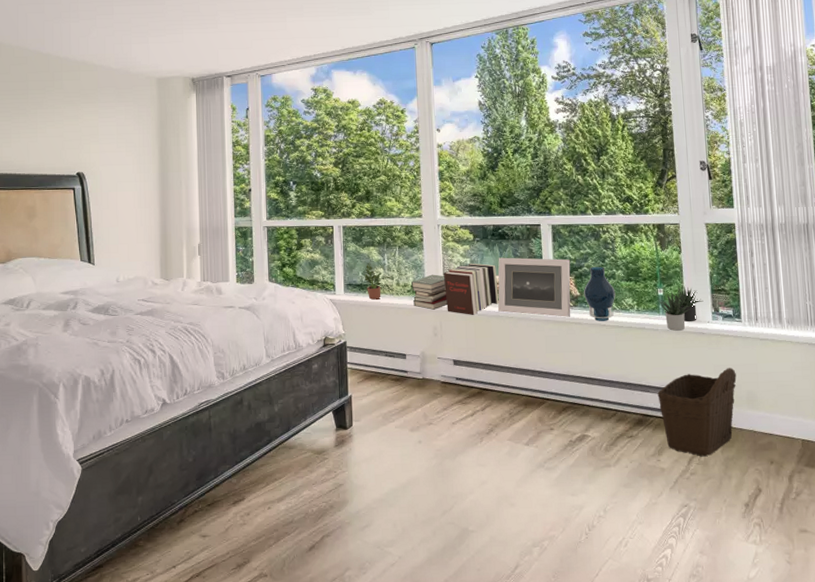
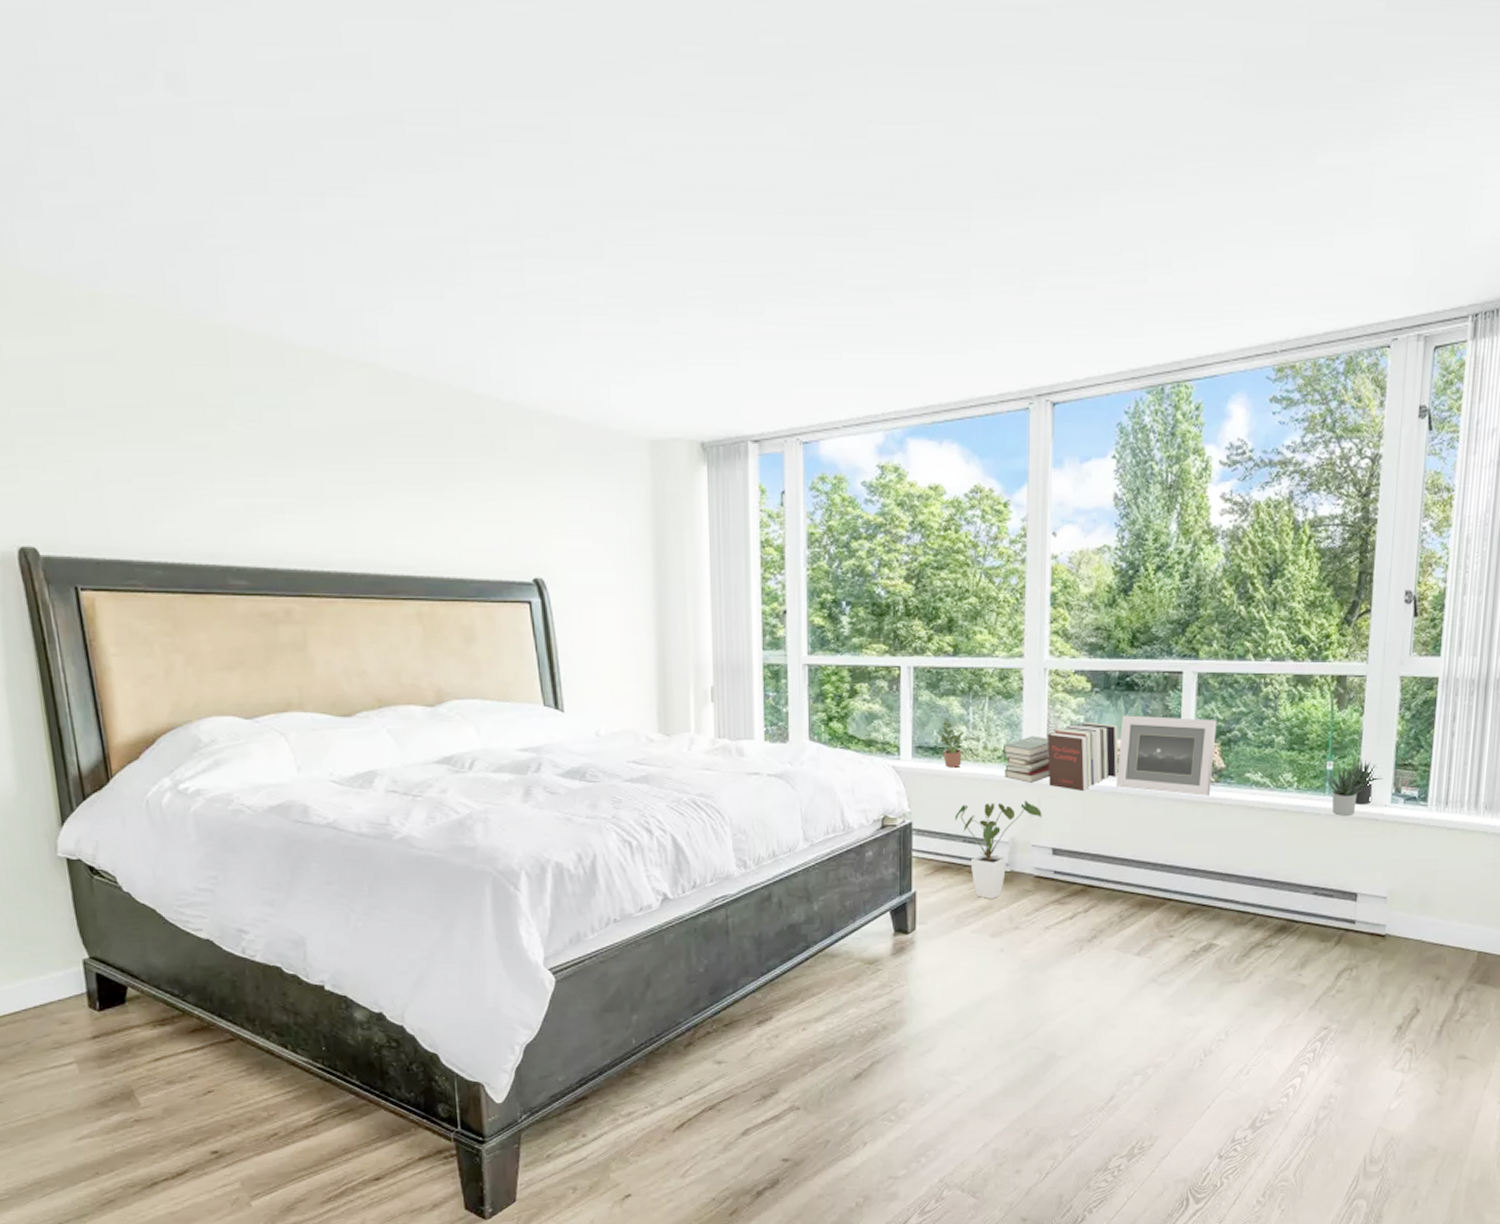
house plant: none [378,323,444,401] -> present [954,800,1042,899]
vase: present [584,266,616,322] -> none [1230,730,1272,803]
wicker basket: present [657,368,737,456] -> none [1309,863,1411,970]

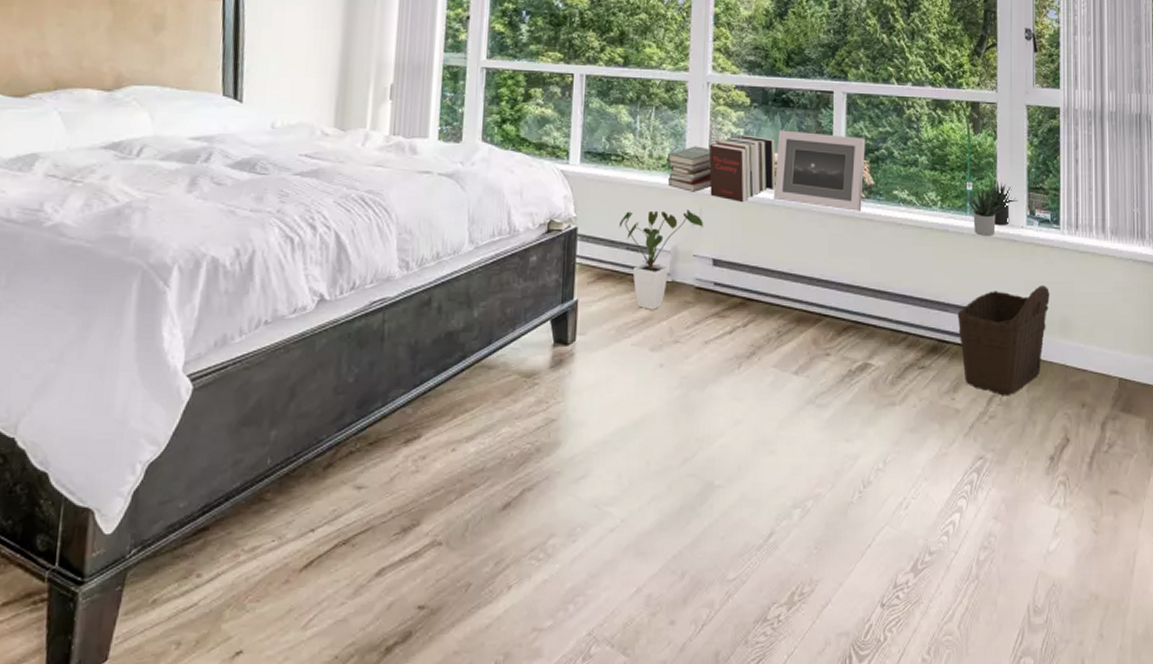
potted plant: present [940,717,977,768] -> none [608,124,643,174]
wicker basket: none [1309,863,1411,970] -> present [957,285,1050,395]

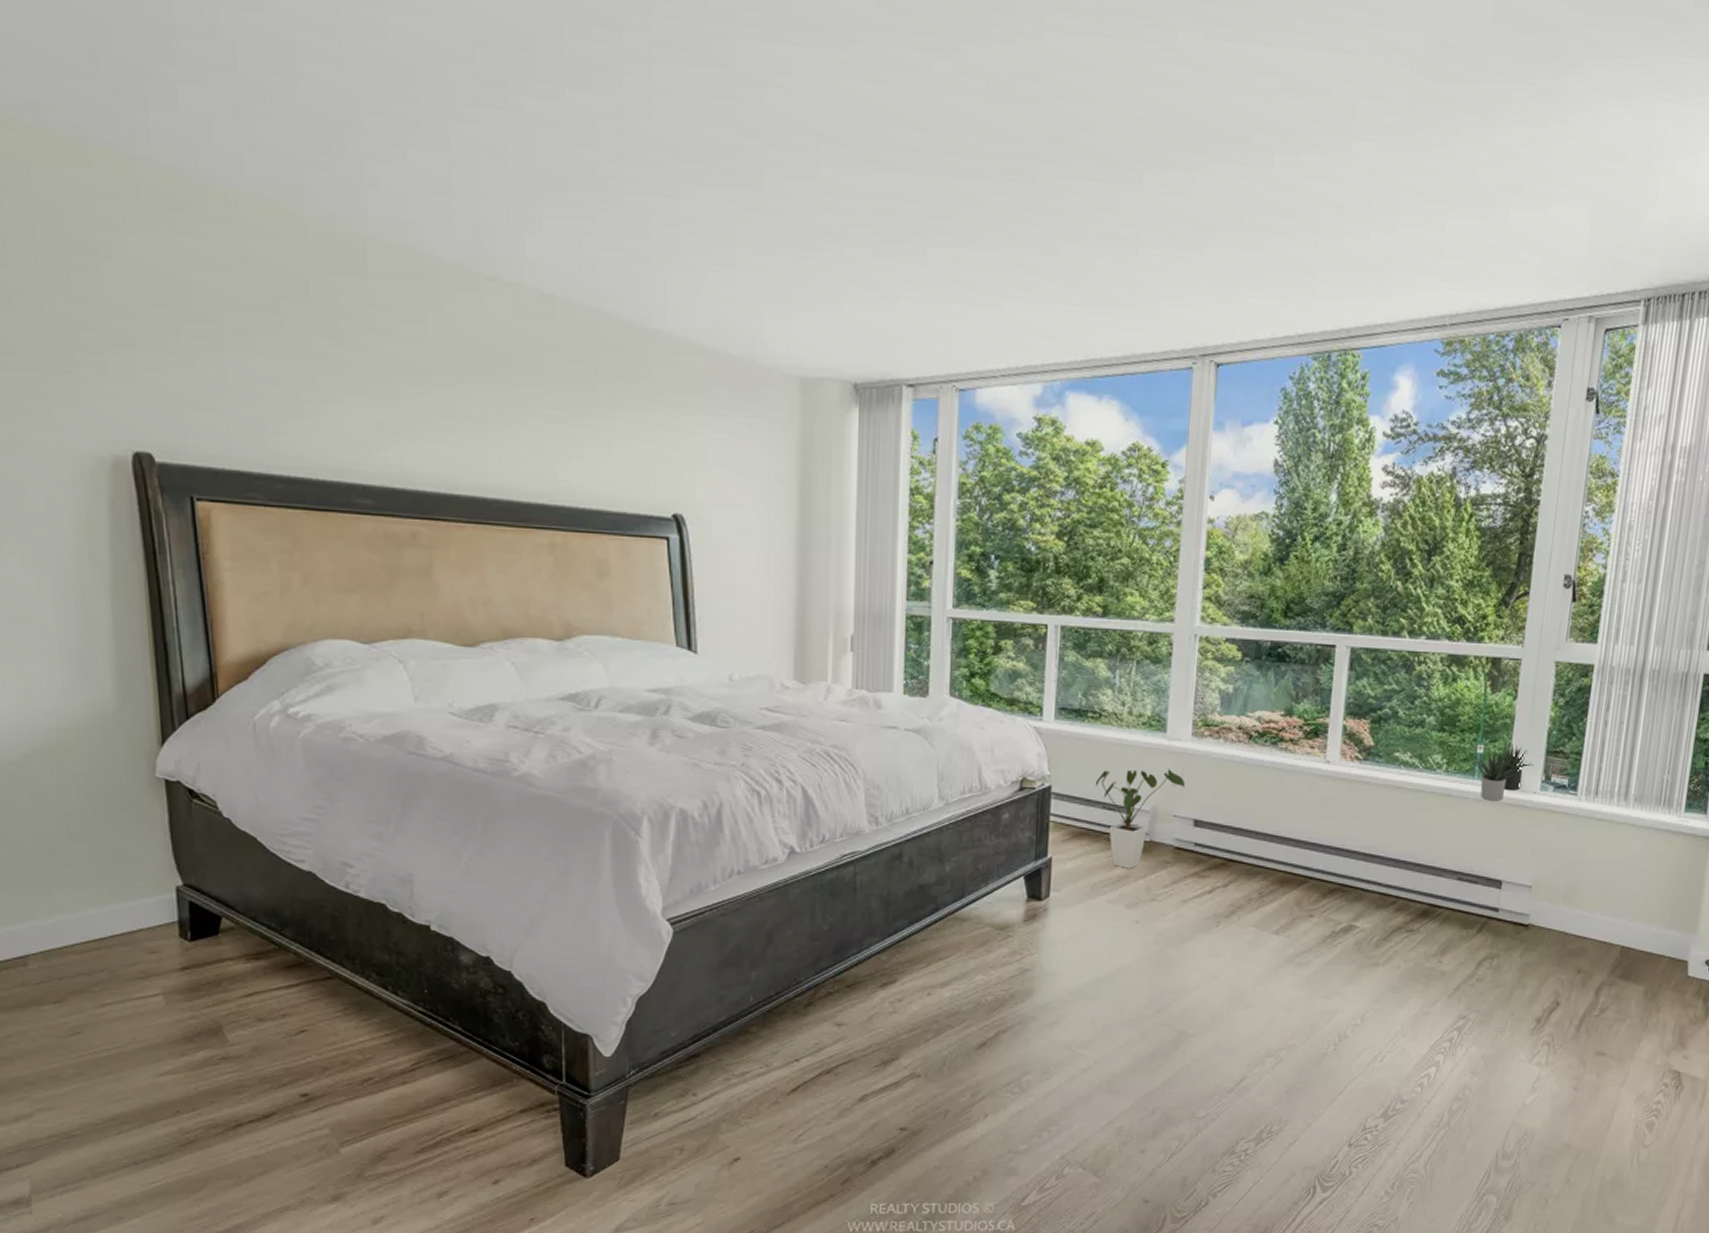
books: present [668,146,712,192] -> none [1149,703,1197,751]
books: present [709,134,776,203] -> none [1193,691,1268,763]
picture frame: present [773,130,866,211] -> none [1261,687,1368,773]
wicker basket: present [957,285,1050,395] -> none [1452,853,1557,959]

